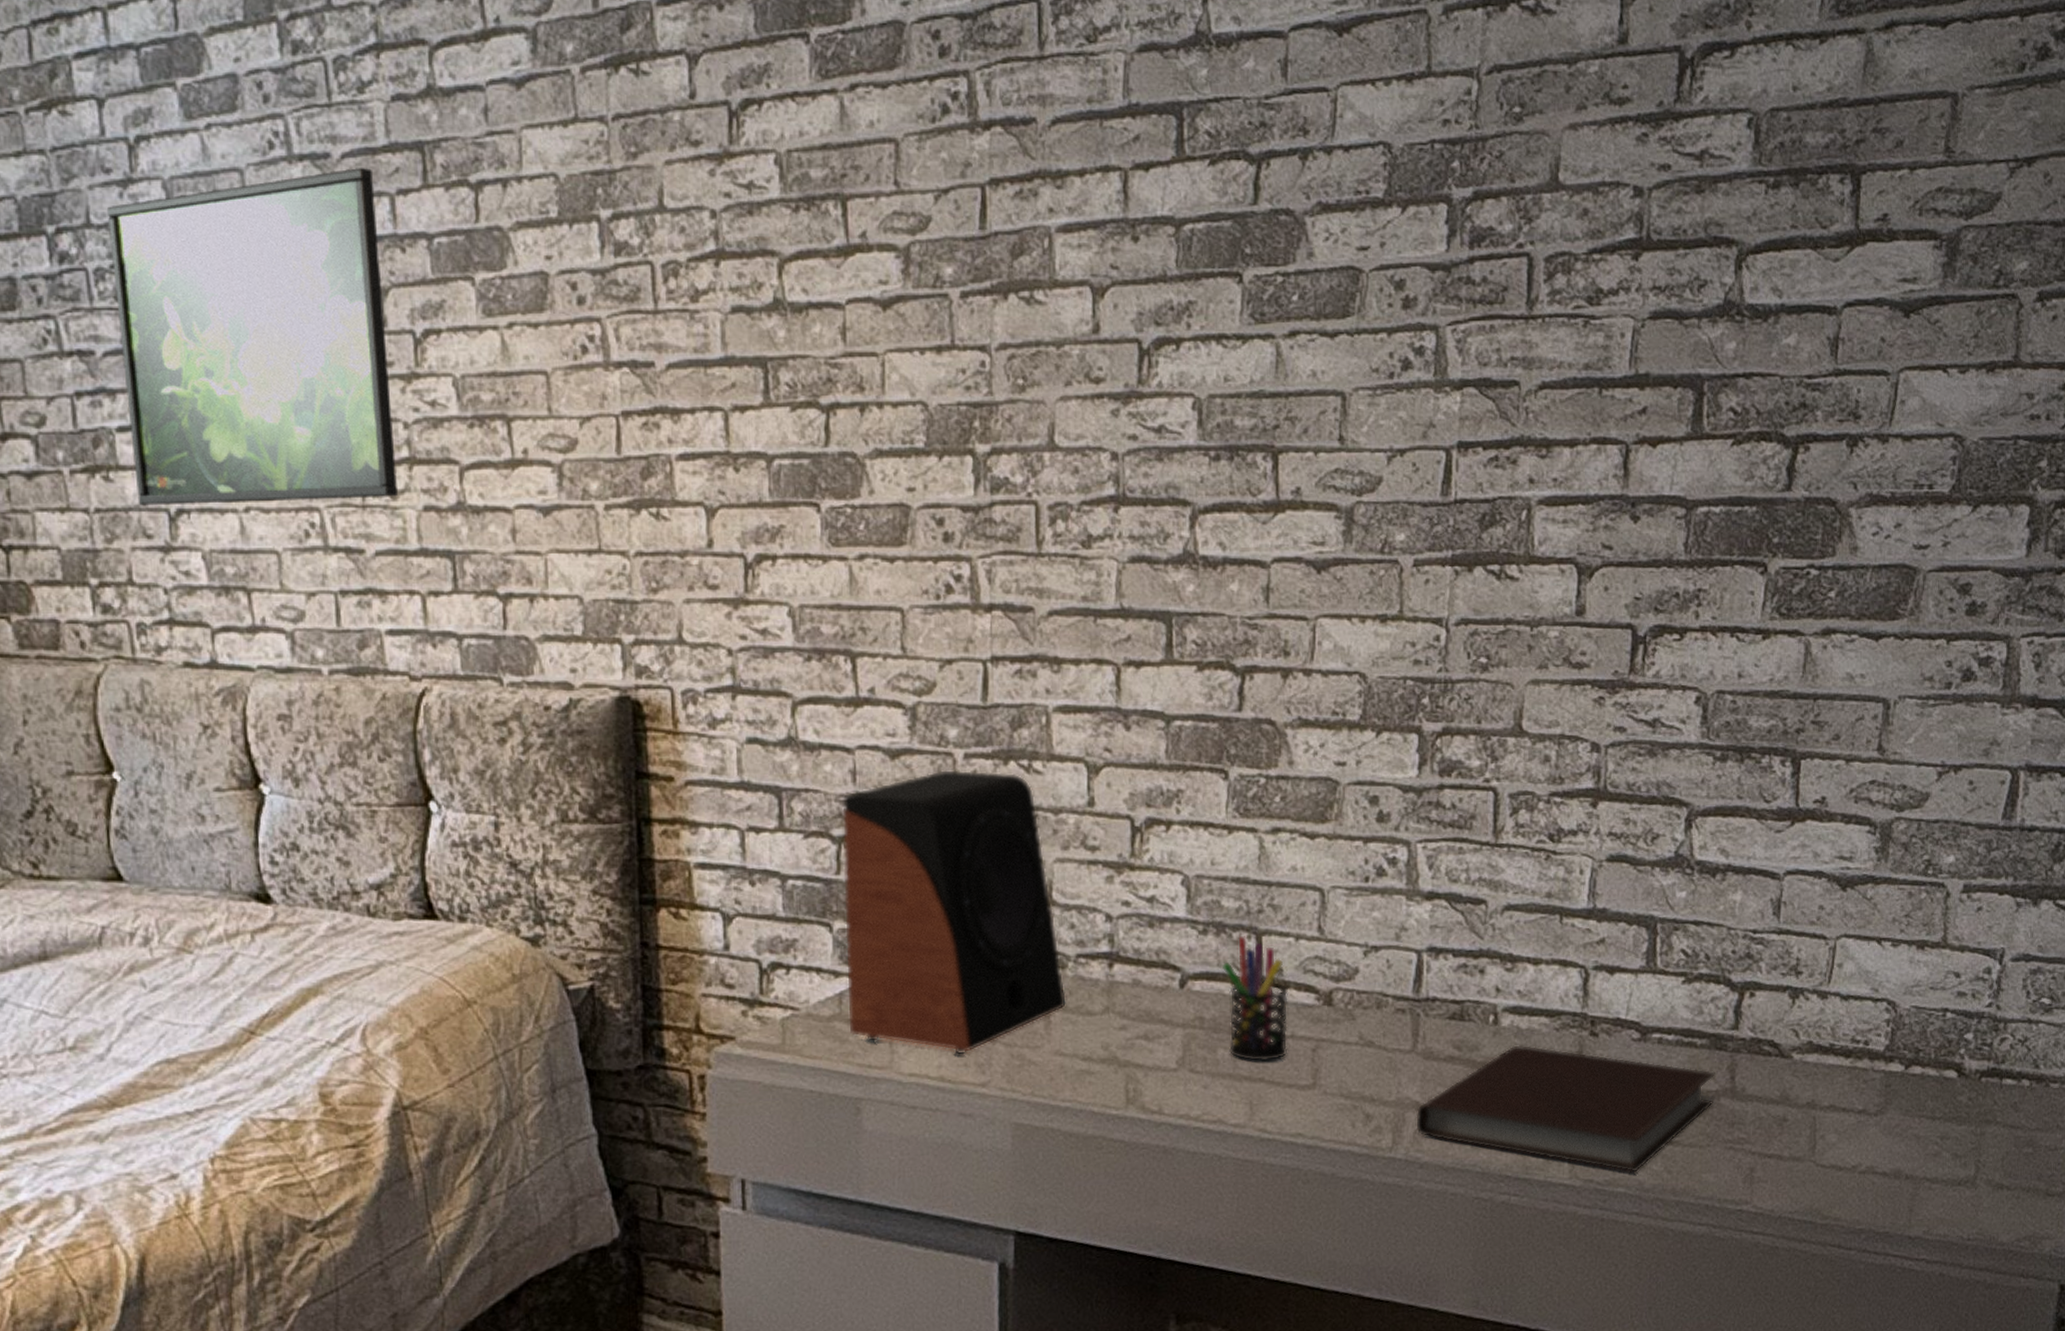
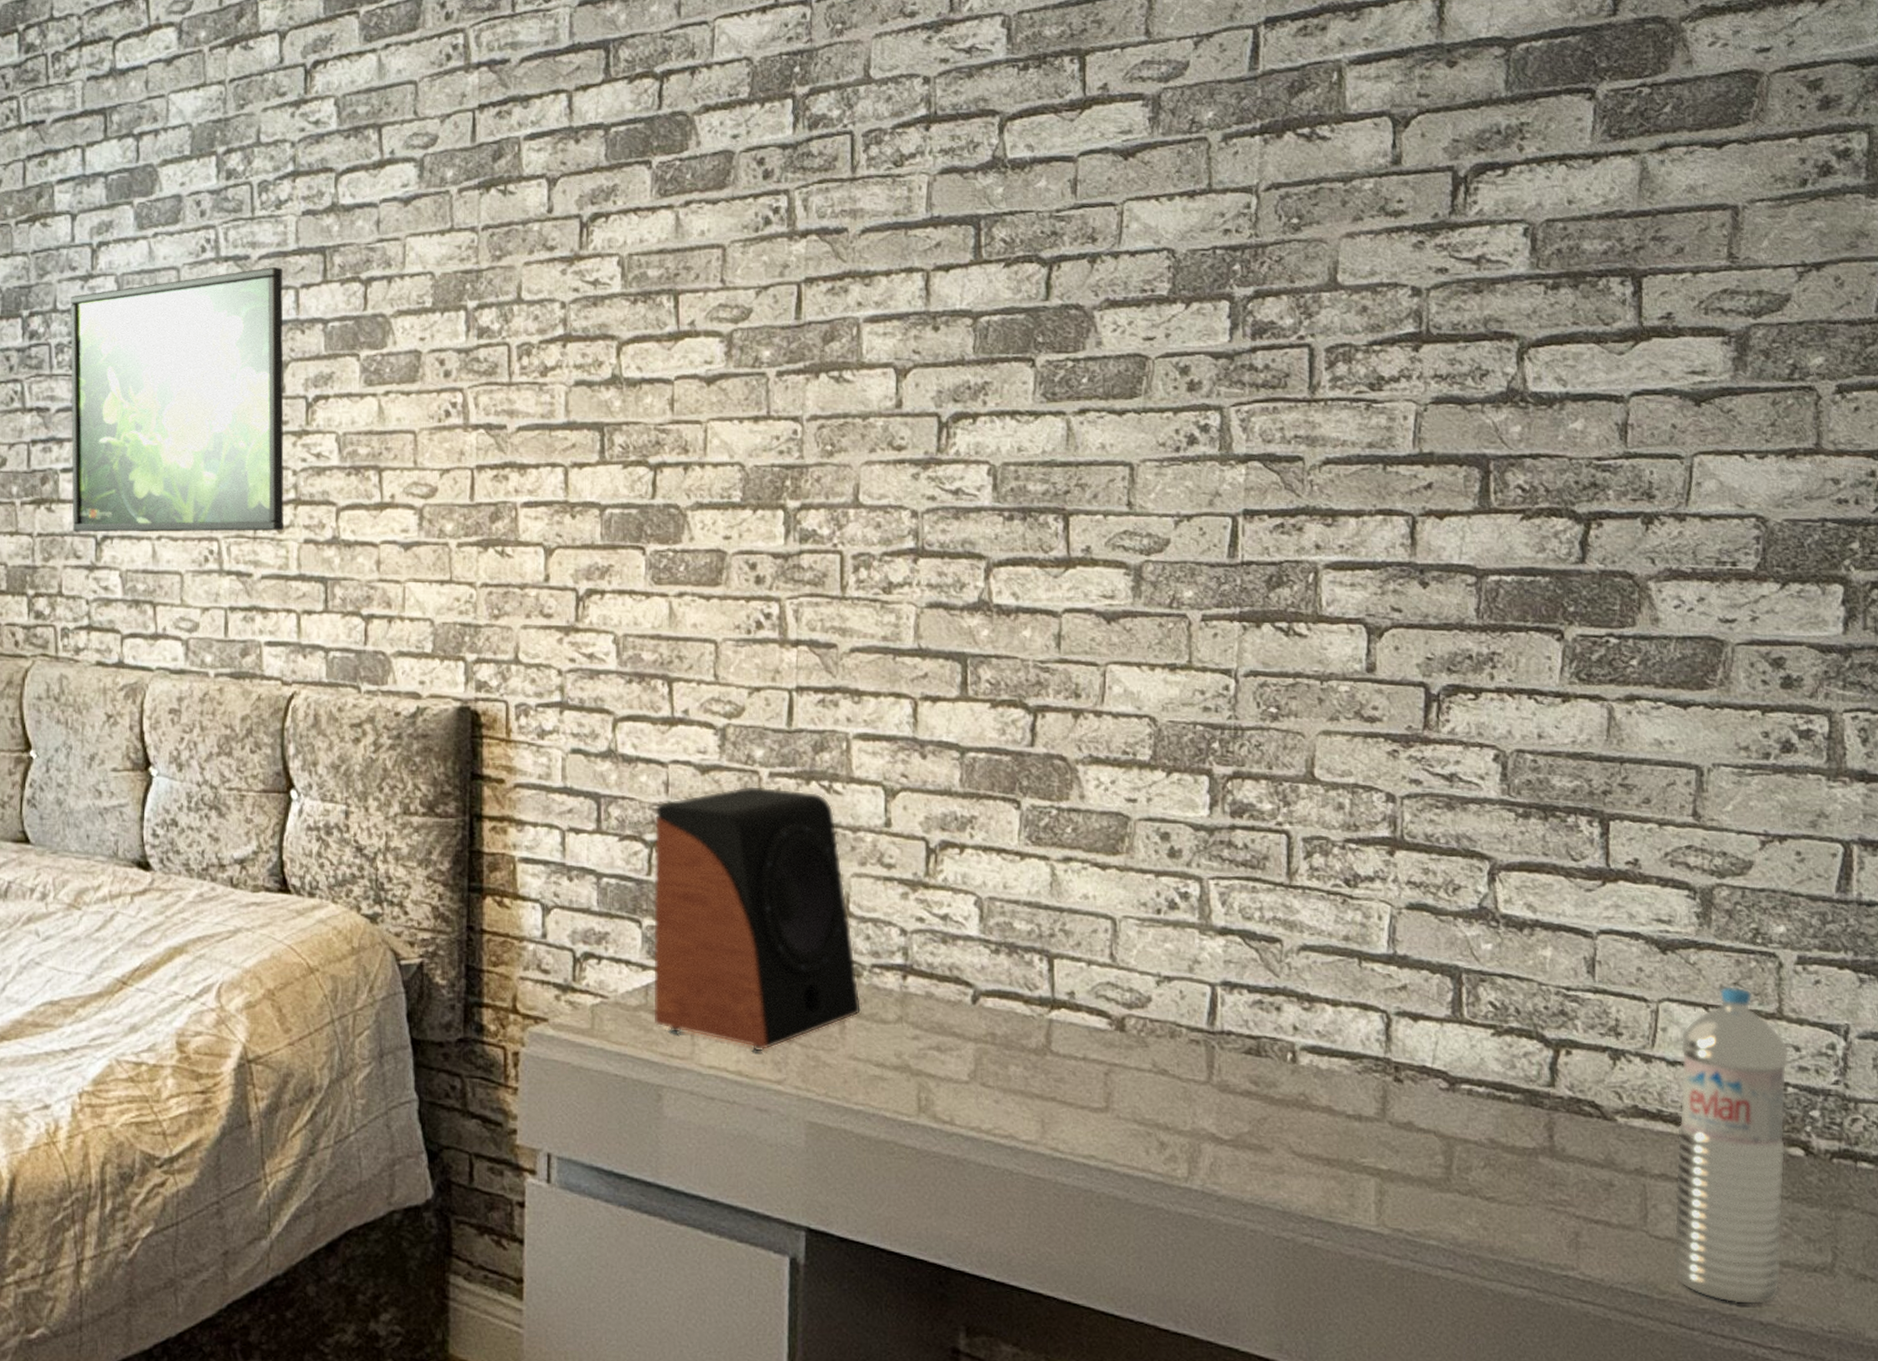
pen holder: present [1221,935,1289,1062] -> none [1013,957,1081,1082]
notebook: present [1416,1045,1715,1173] -> none [1212,1085,1532,1226]
water bottle: none [1836,918,1950,1222] -> present [1673,986,1789,1305]

